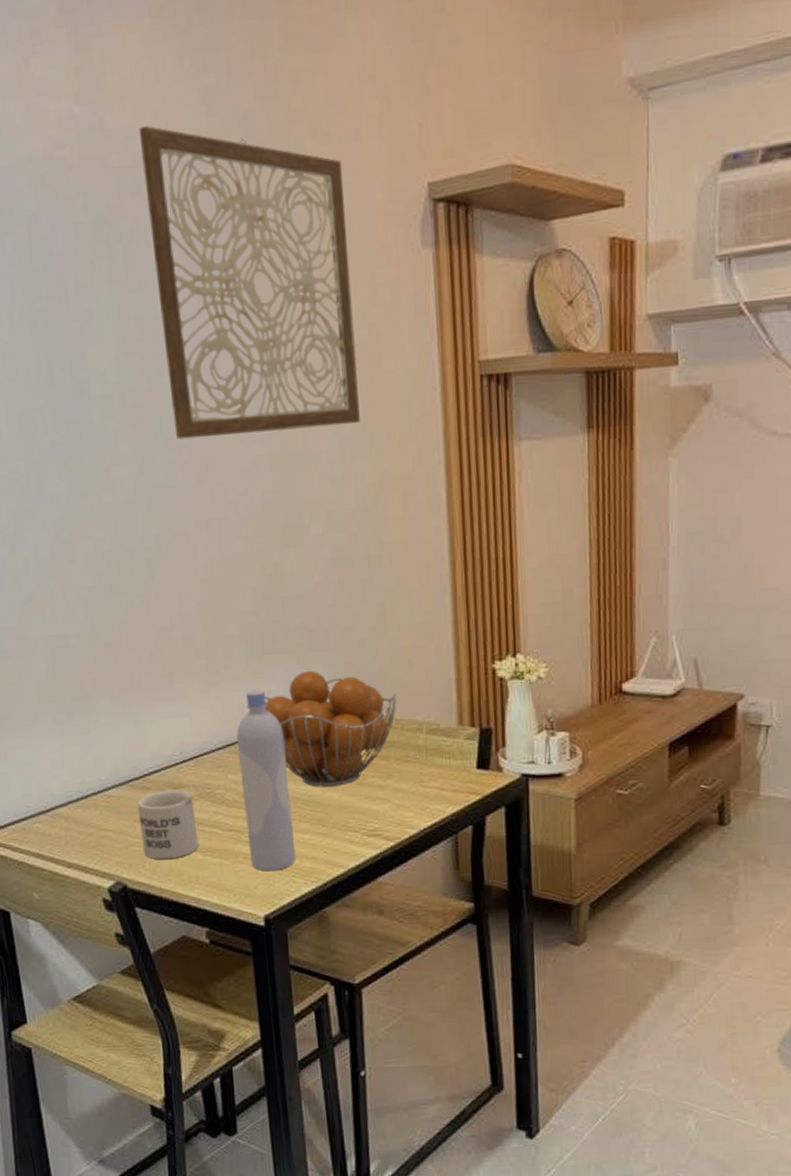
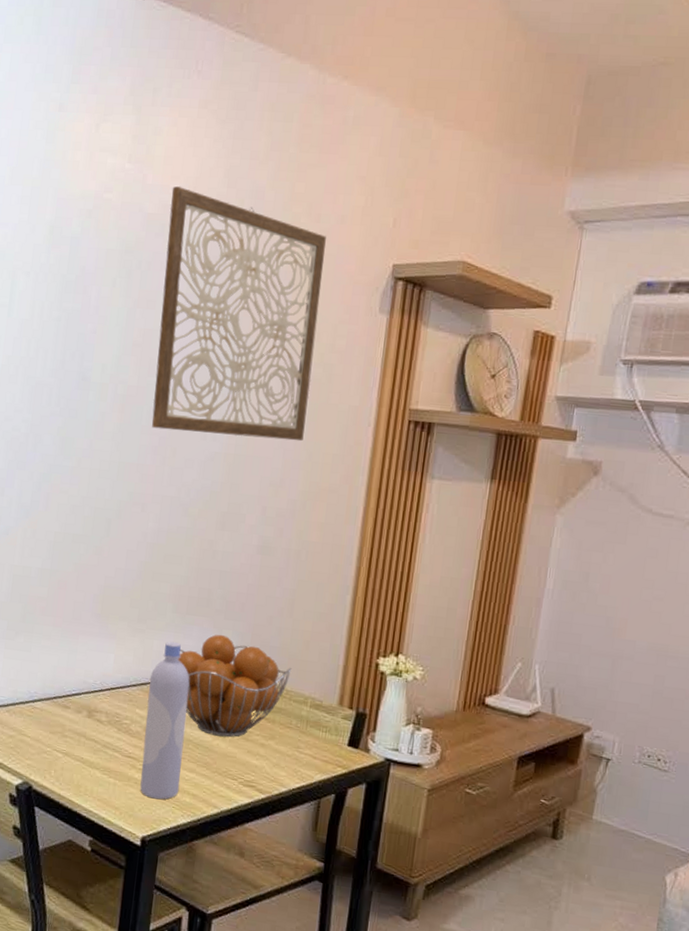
mug: present [137,789,199,860] -> none [52,710,103,772]

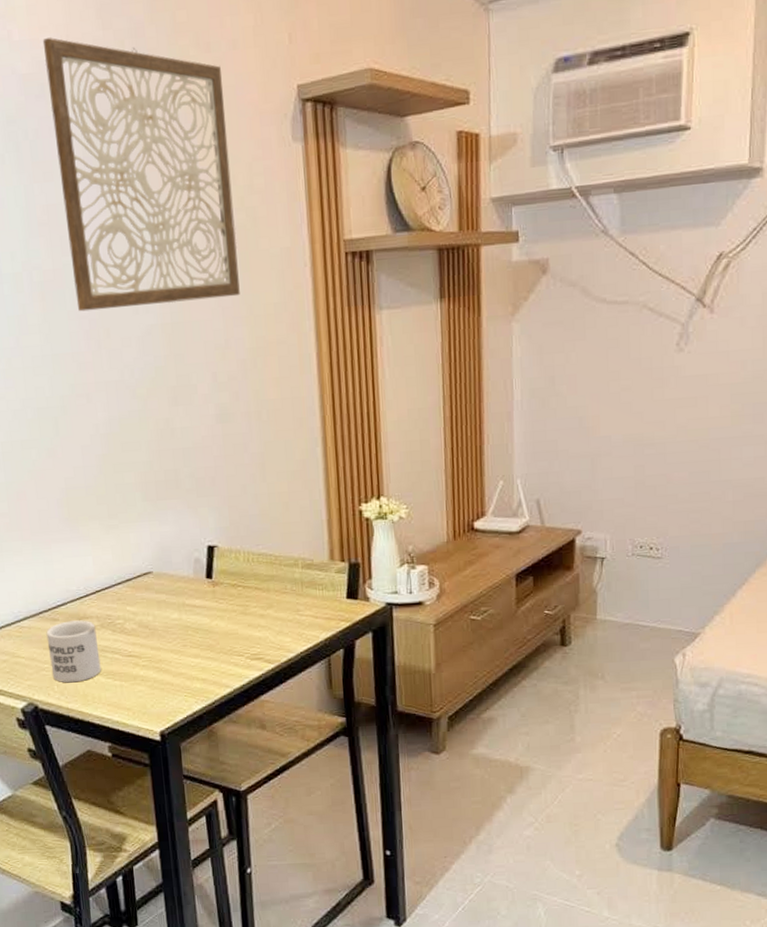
mug: none [52,710,103,772] -> present [46,620,101,683]
bottle: present [140,641,190,800] -> none [133,530,188,692]
fruit basket: present [178,634,292,738] -> none [157,513,276,617]

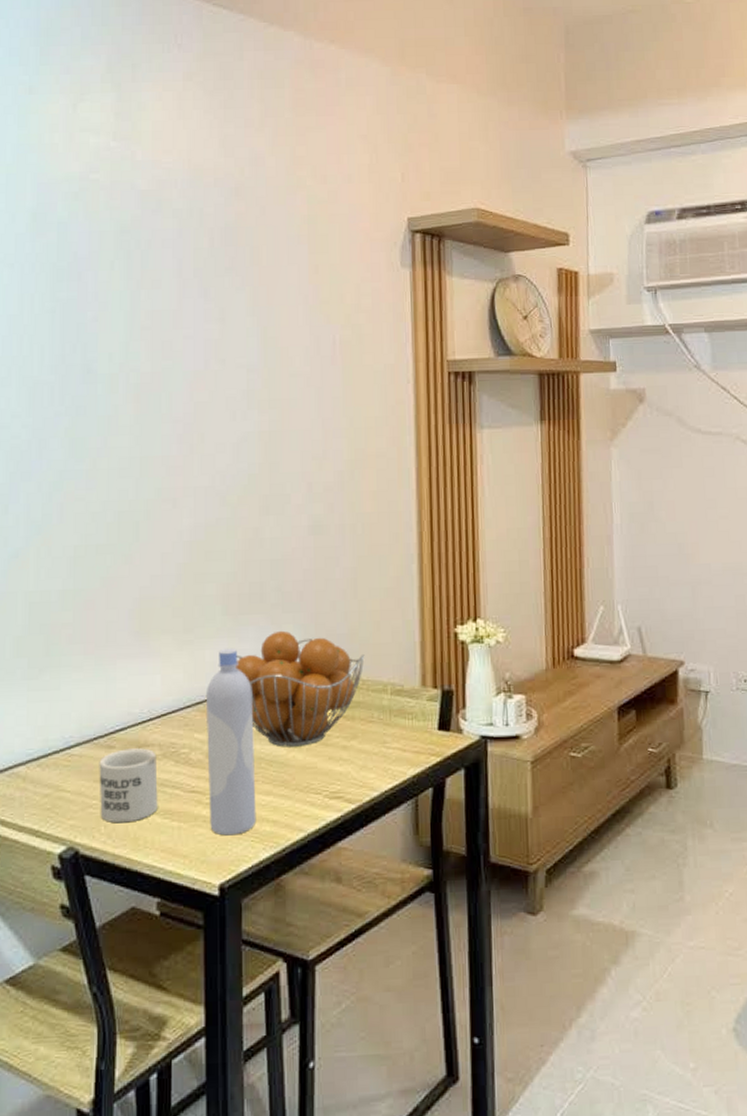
wall art: present [42,37,240,312] -> none [165,160,341,415]
bottle: none [133,530,188,692] -> present [205,648,257,836]
fruit basket: none [157,513,276,617] -> present [236,630,365,747]

